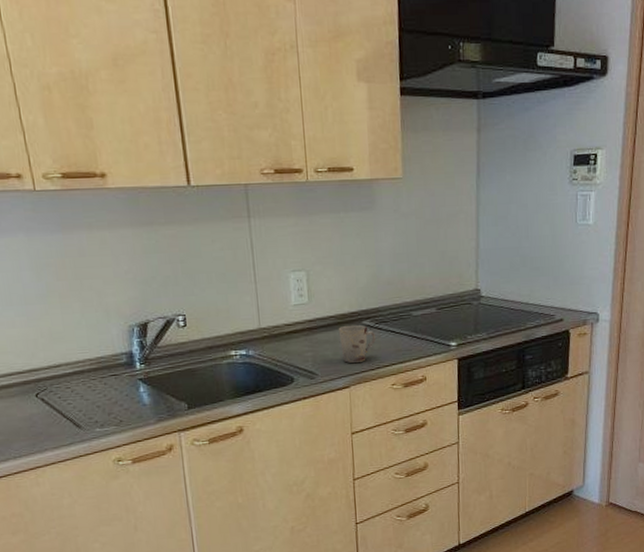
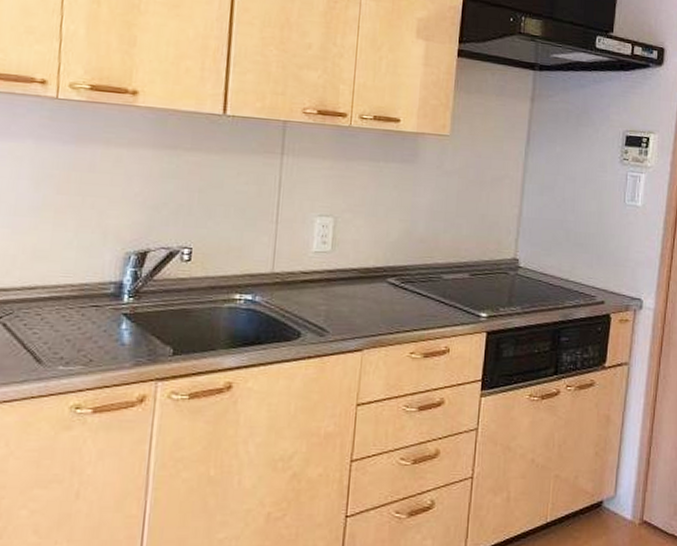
cup: present [338,324,376,364] -> none [359,280,399,325]

